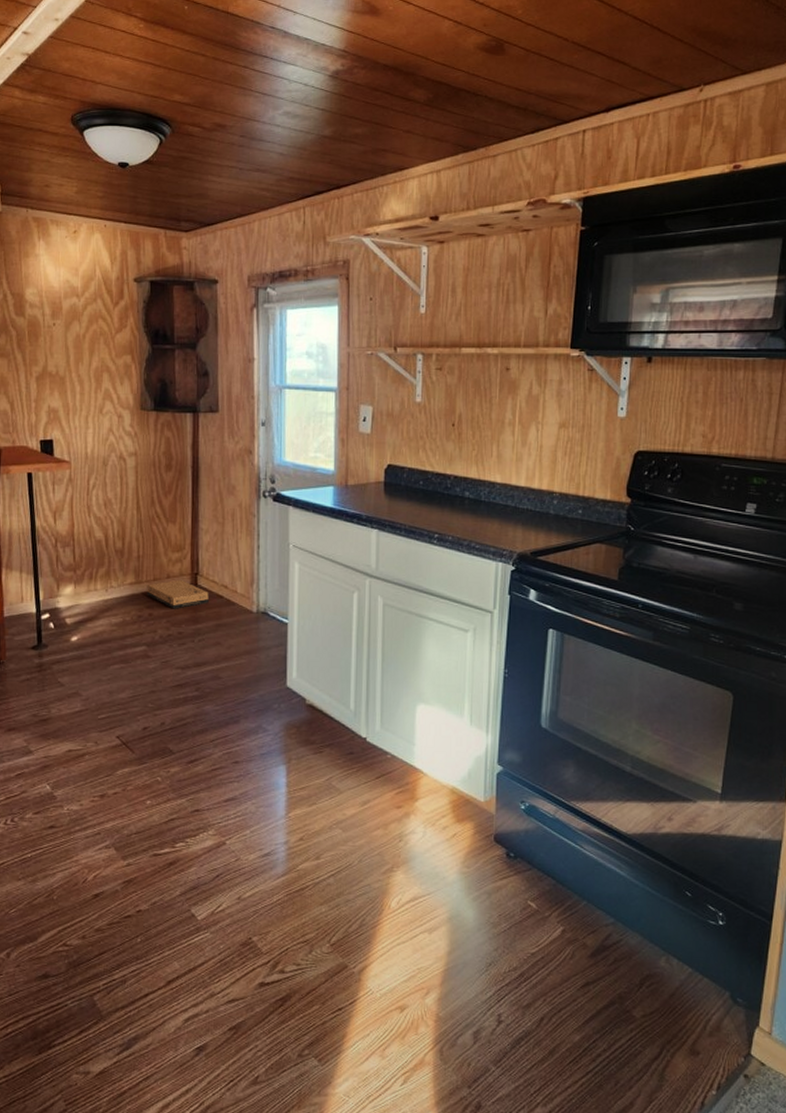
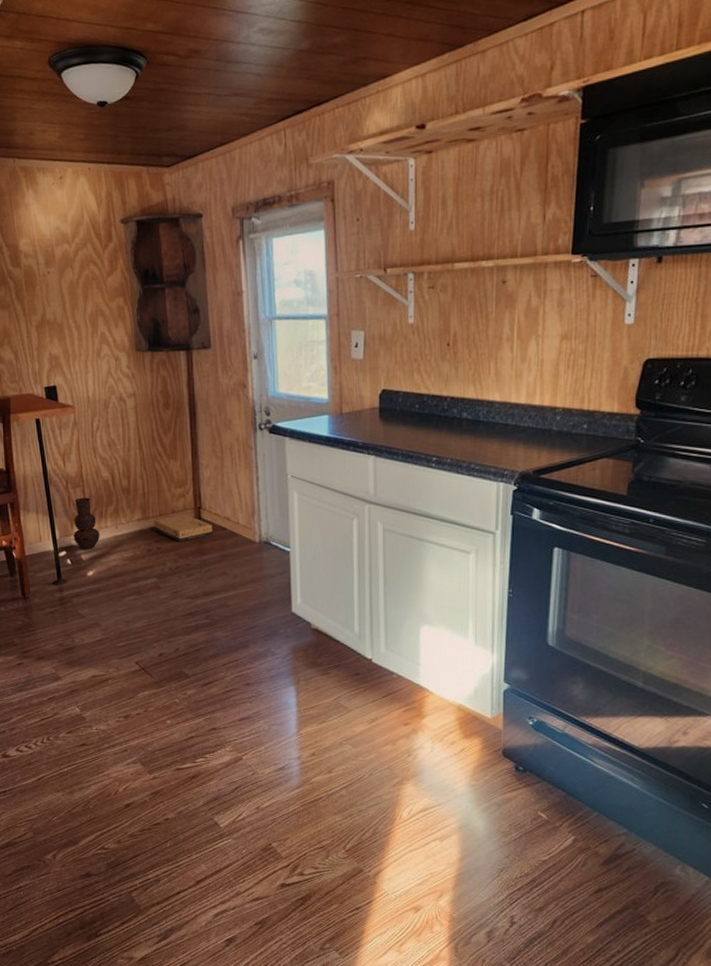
vase: none [59,557,88,613] -> present [73,497,100,550]

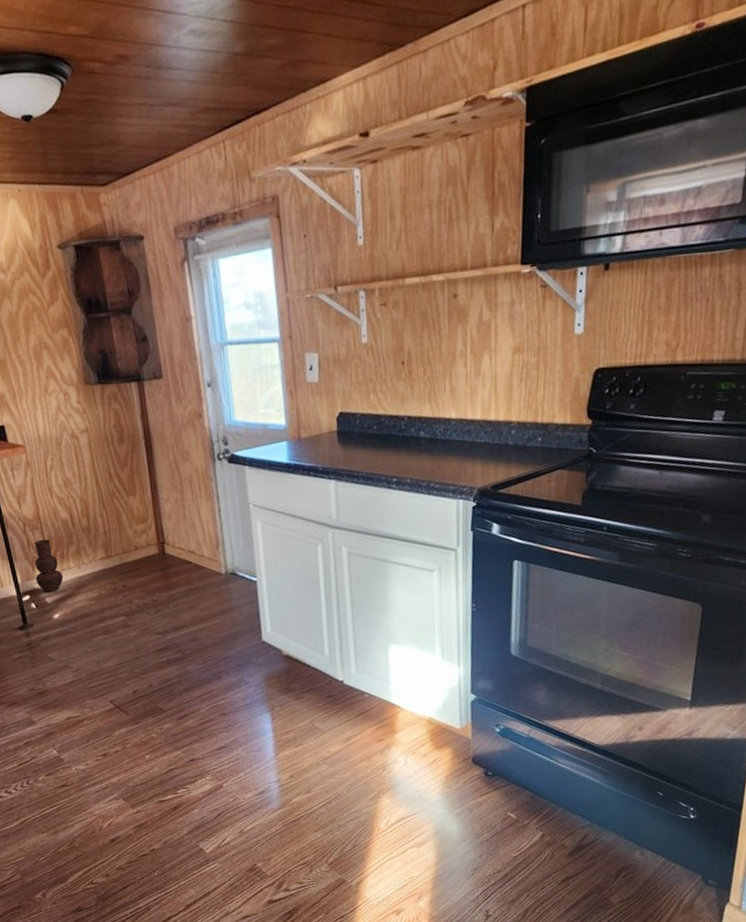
cardboard box: present [154,513,213,542] -> none [117,549,178,579]

